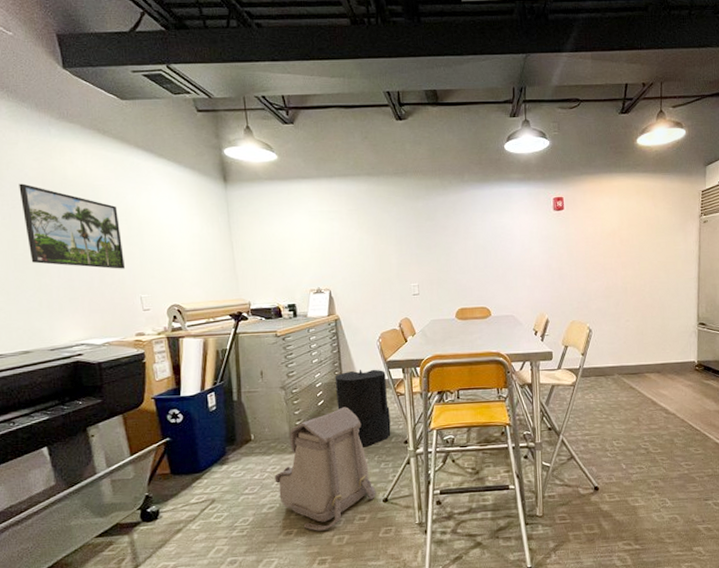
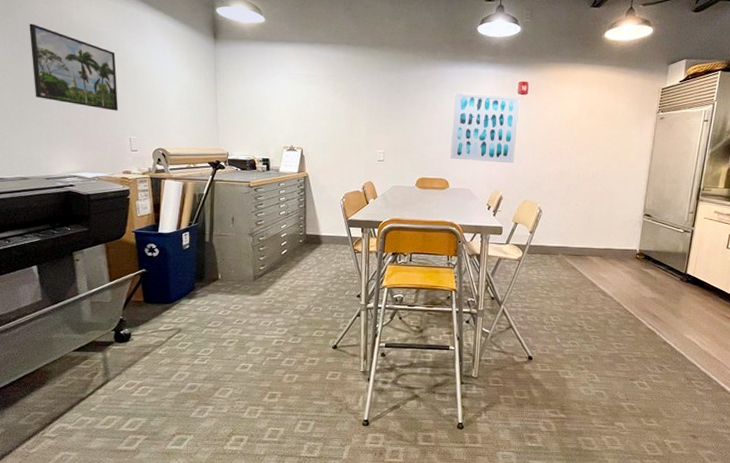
backpack: present [274,406,376,531] -> none [236,258,327,368]
trash can: present [334,369,391,447] -> none [299,225,347,297]
wall art: none [487,213,558,286] -> present [449,92,520,164]

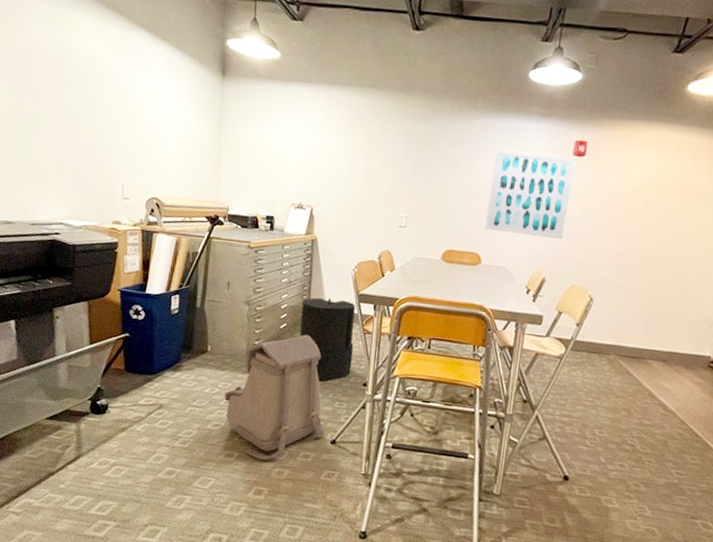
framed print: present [29,23,118,111] -> none [25,51,114,153]
backpack: none [236,258,327,368] -> present [224,334,325,460]
trash can: none [299,225,347,297] -> present [299,297,356,382]

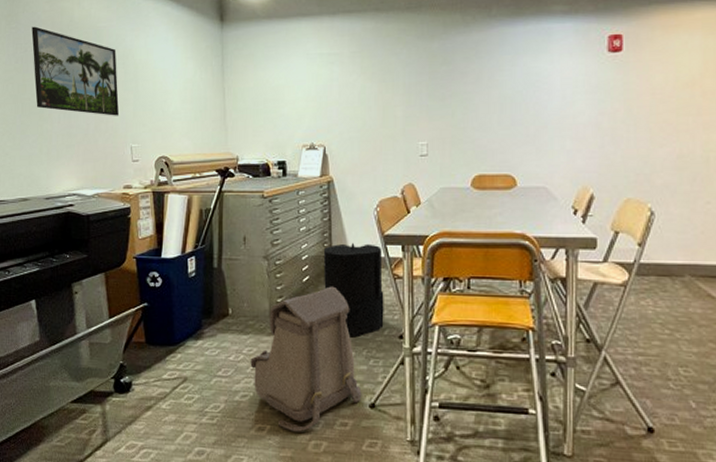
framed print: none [25,51,114,153] -> present [31,26,119,116]
wall art: present [484,150,576,240] -> none [516,56,612,149]

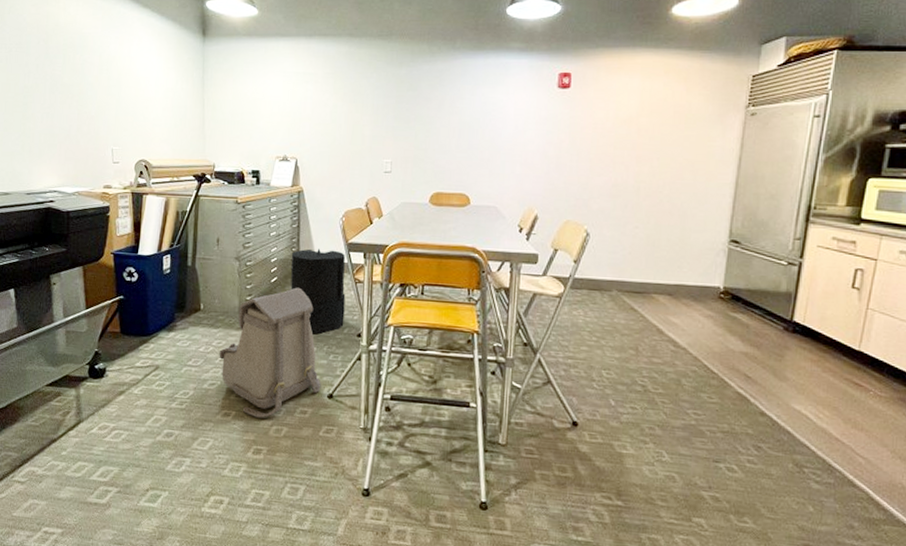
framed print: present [31,26,119,116] -> none [16,28,102,119]

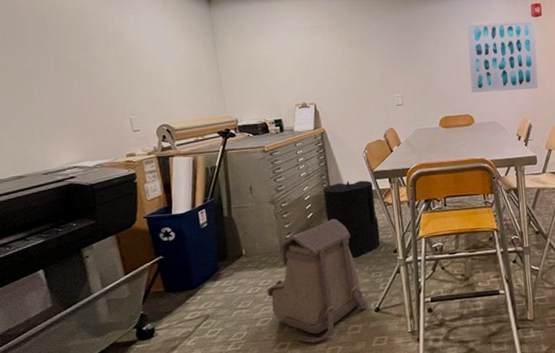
wall art: none [471,88,561,175] -> present [467,20,538,93]

